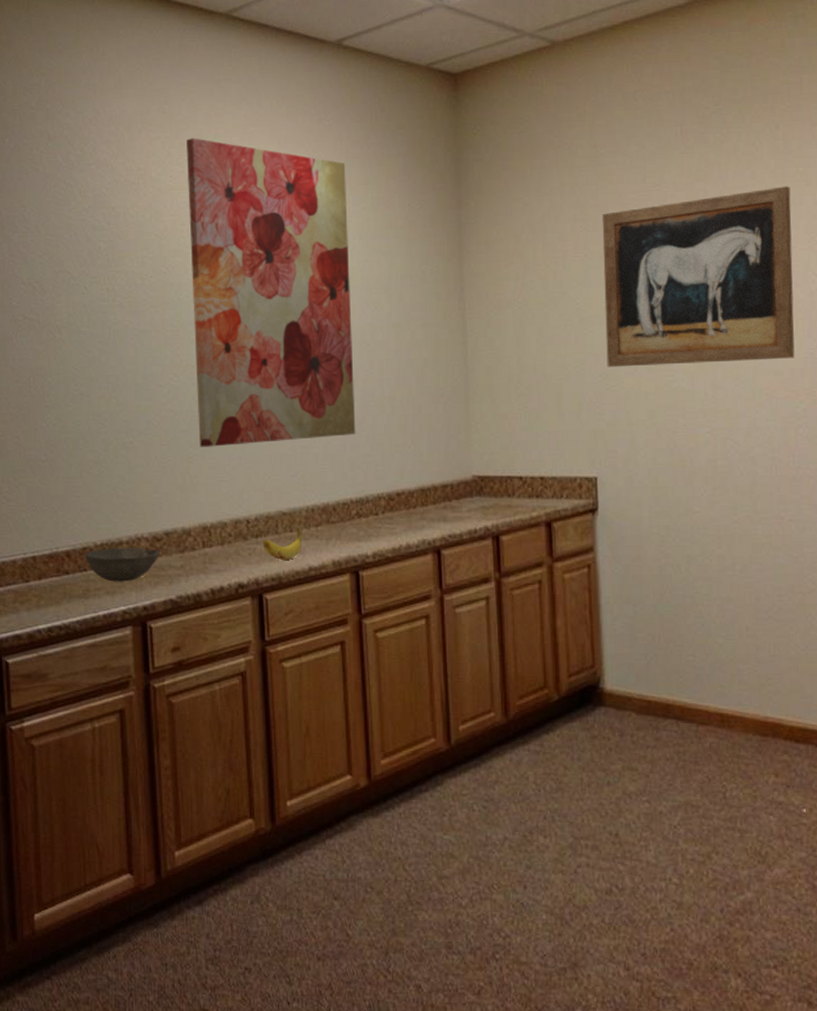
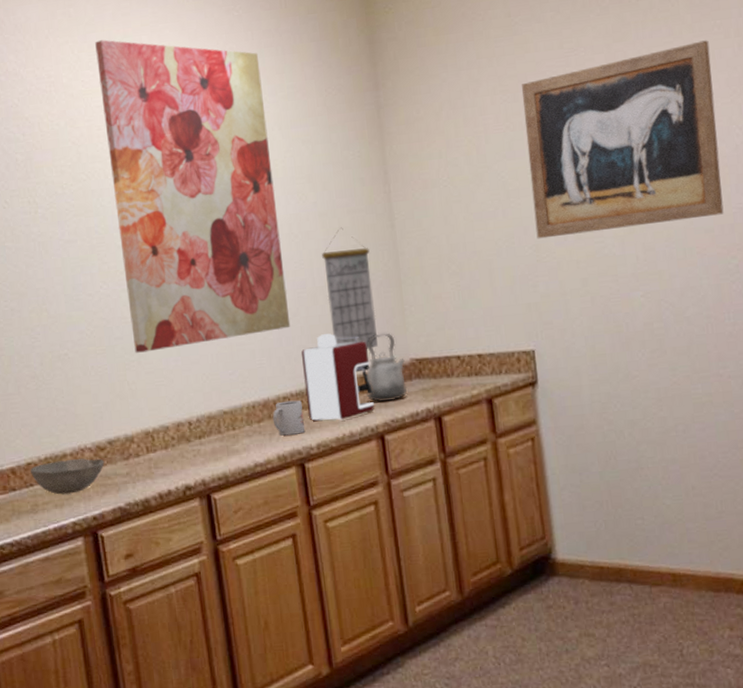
banana: present [263,528,302,561] -> none [206,425,246,460]
mug: none [330,507,363,542] -> present [272,400,306,436]
coffee maker: none [365,443,433,530] -> present [301,333,374,421]
calendar: none [391,339,442,462] -> present [321,227,378,349]
kettle: none [426,448,467,517] -> present [366,332,407,403]

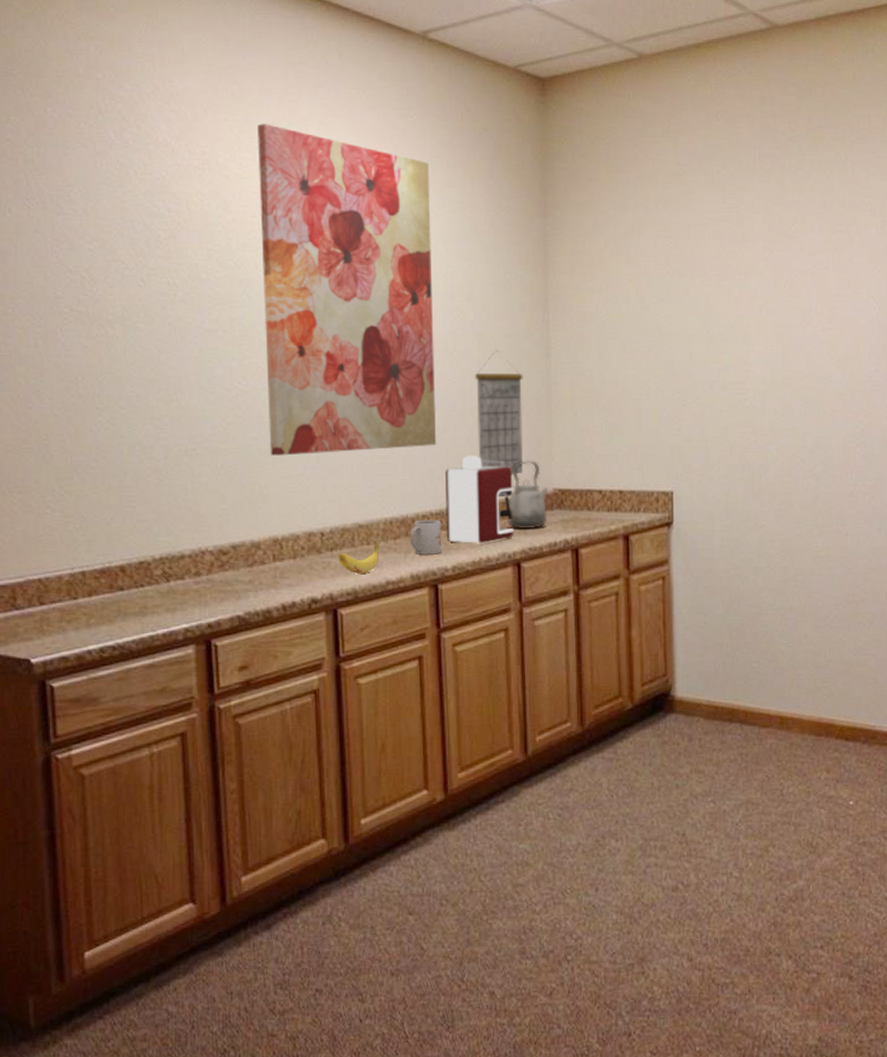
bowl: present [29,458,105,495] -> none [141,561,226,598]
banana: none [206,425,246,460] -> present [338,541,380,575]
wall art: present [521,40,724,239] -> none [683,215,857,384]

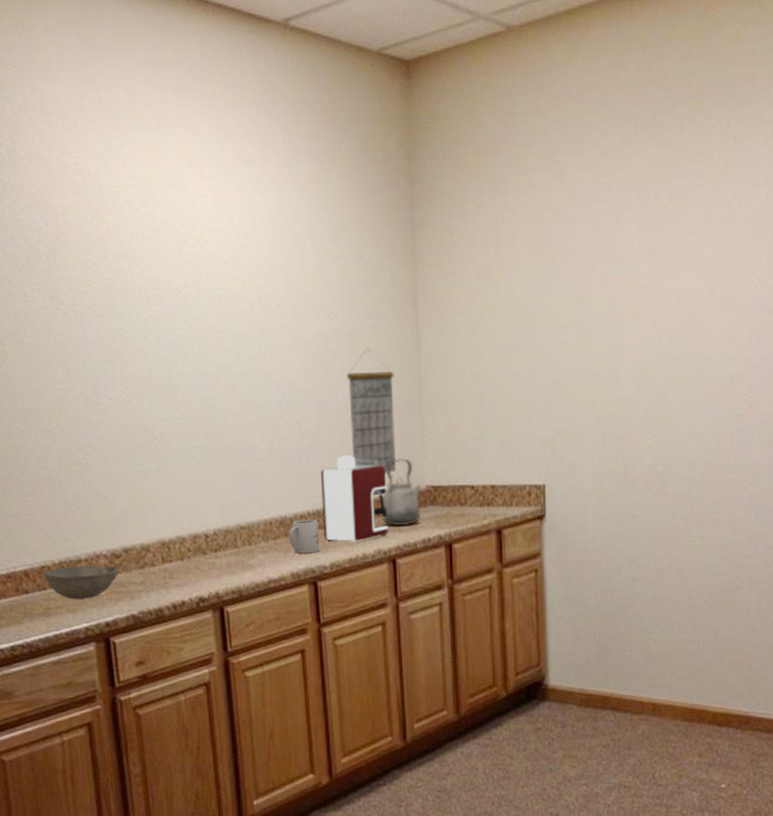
bowl: none [141,561,226,598] -> present [43,564,119,600]
wall art: present [258,123,437,456] -> none [126,129,312,462]
banana: present [338,541,380,575] -> none [222,541,261,574]

